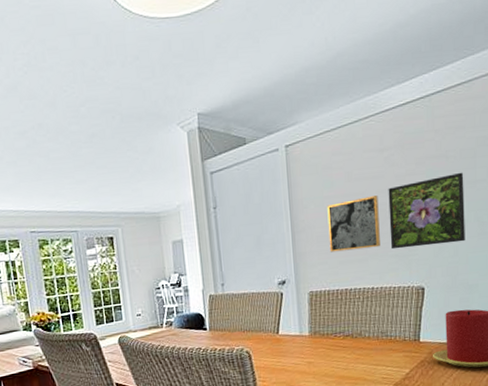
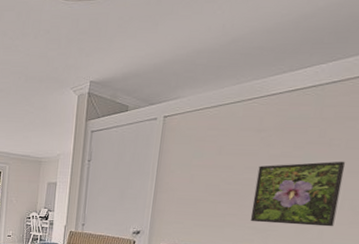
wall art: present [327,196,380,253] -> none [187,170,247,218]

